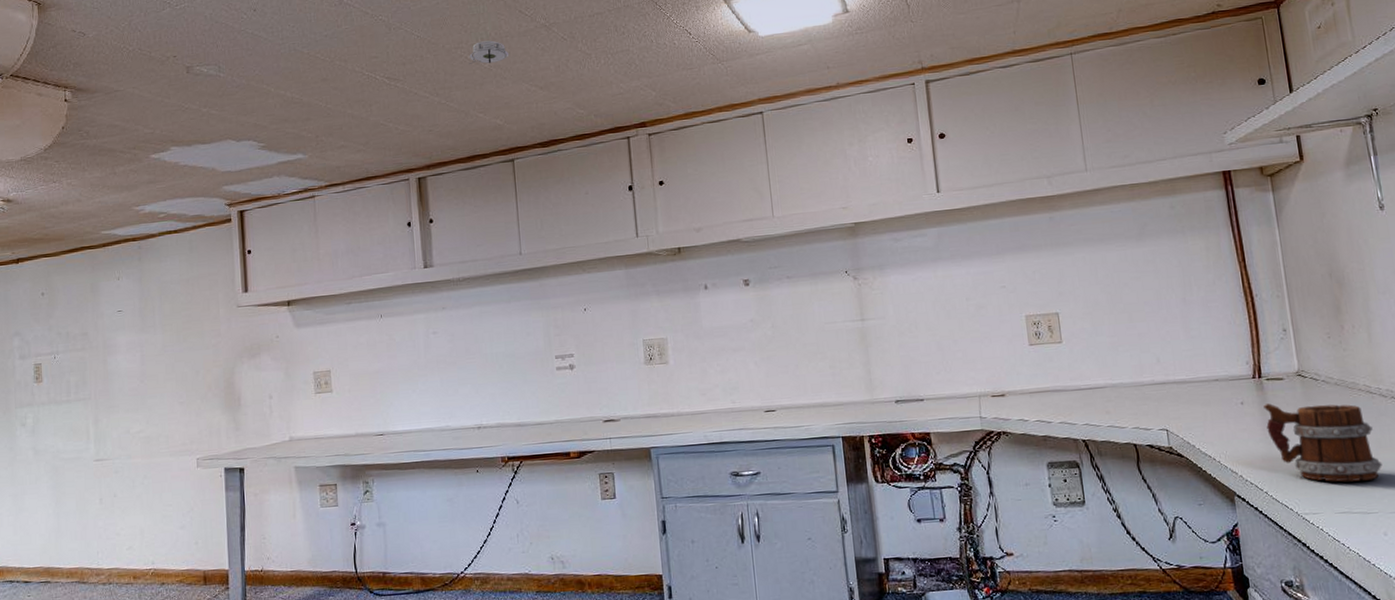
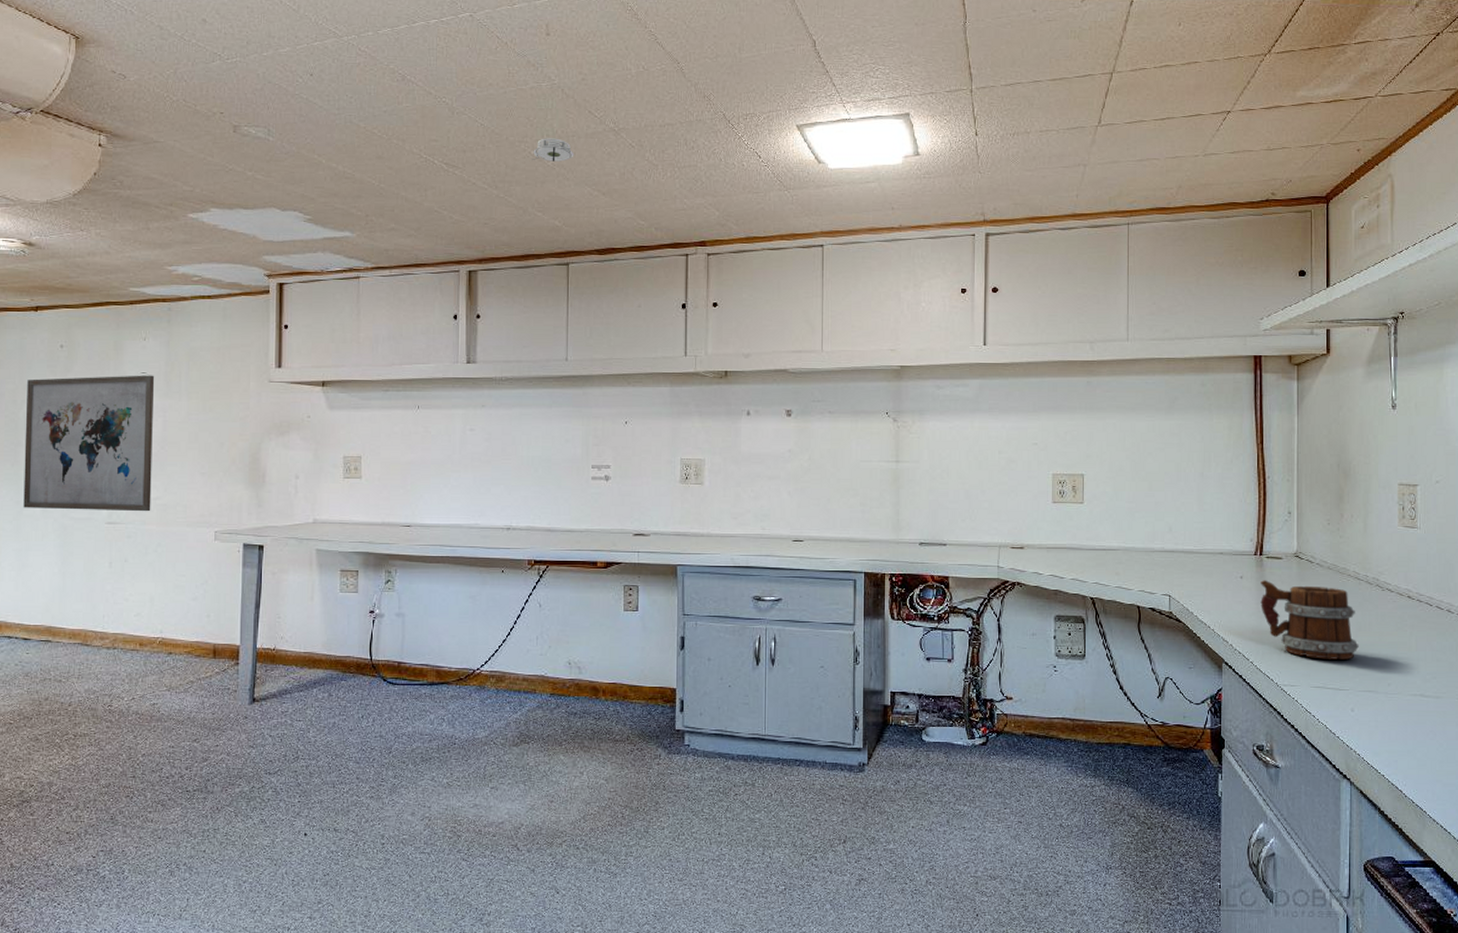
wall art: none [13,312,135,454] -> present [23,375,155,512]

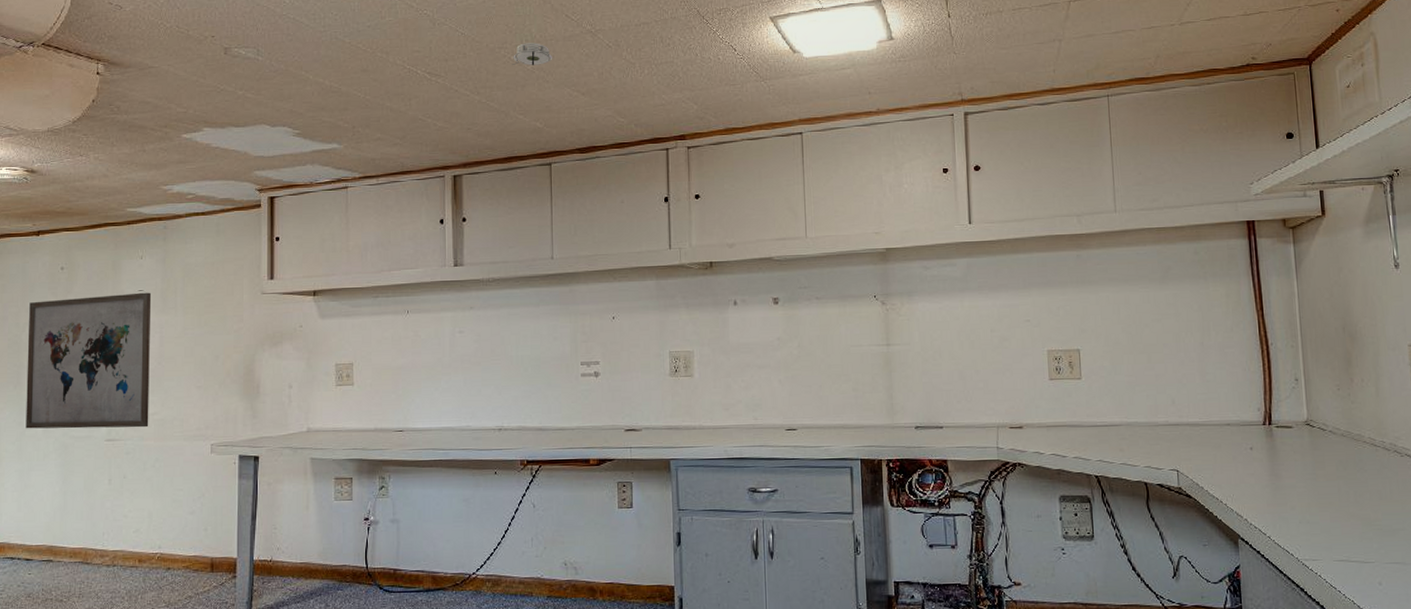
mug: present [1260,580,1359,660] -> none [1272,450,1381,531]

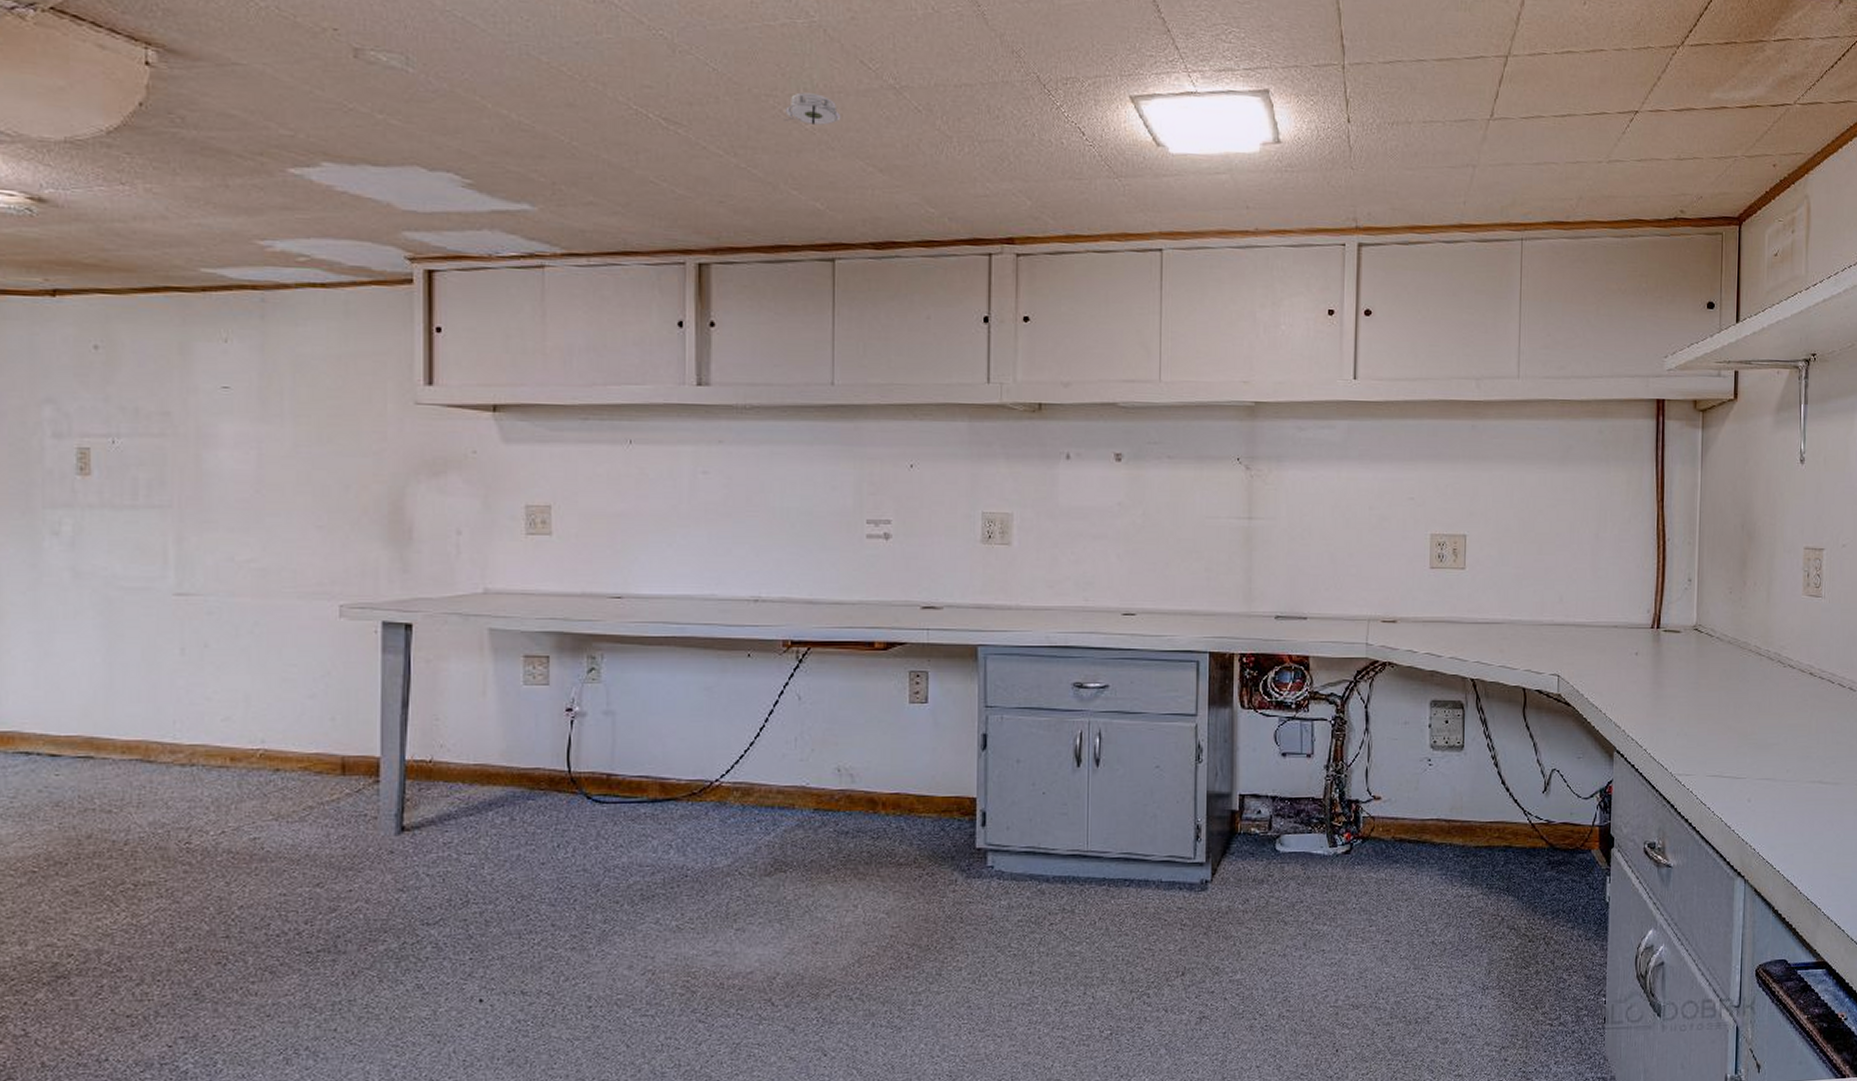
wall art: present [25,292,152,429] -> none [41,390,243,579]

